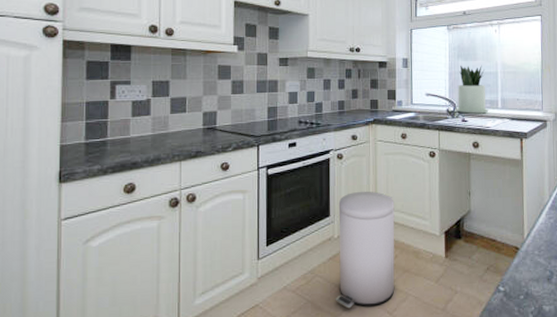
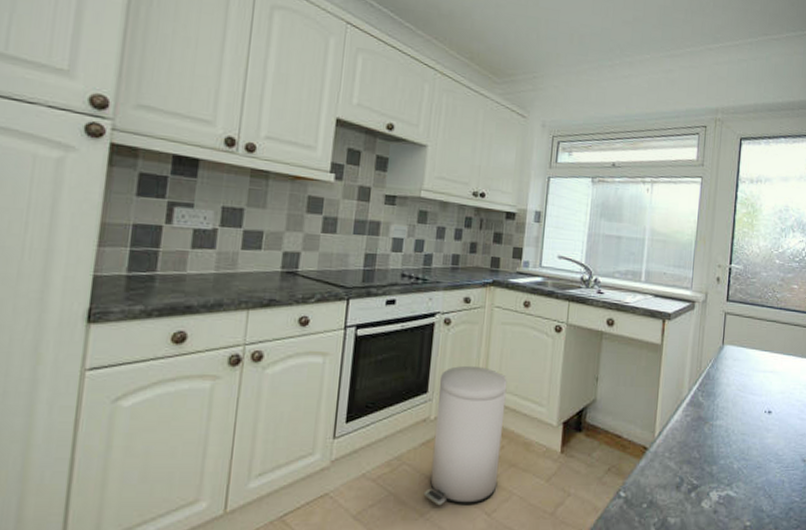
planter: present [456,66,489,114] -> none [591,227,630,286]

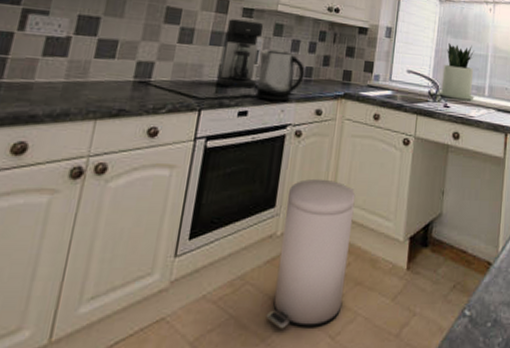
coffee maker: none [363,207,408,277] -> present [217,19,264,89]
kettle: none [402,237,452,290] -> present [255,49,305,102]
planter: none [591,227,630,286] -> present [438,43,475,100]

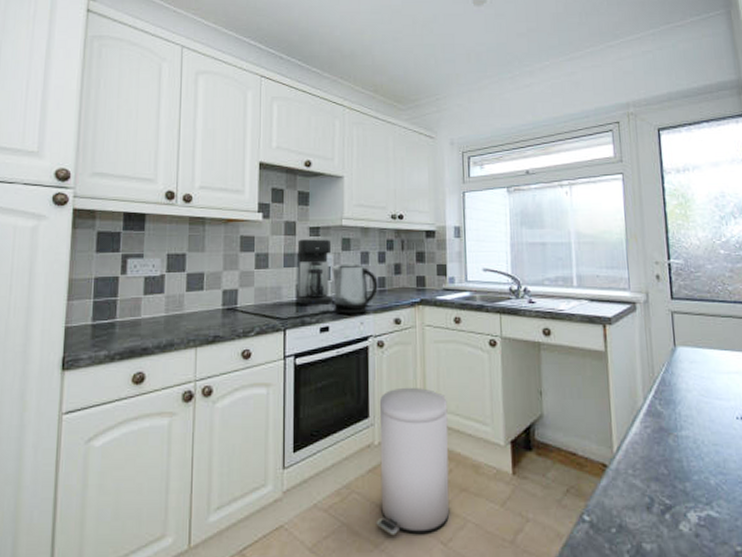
planter: present [438,43,475,100] -> none [520,235,562,293]

